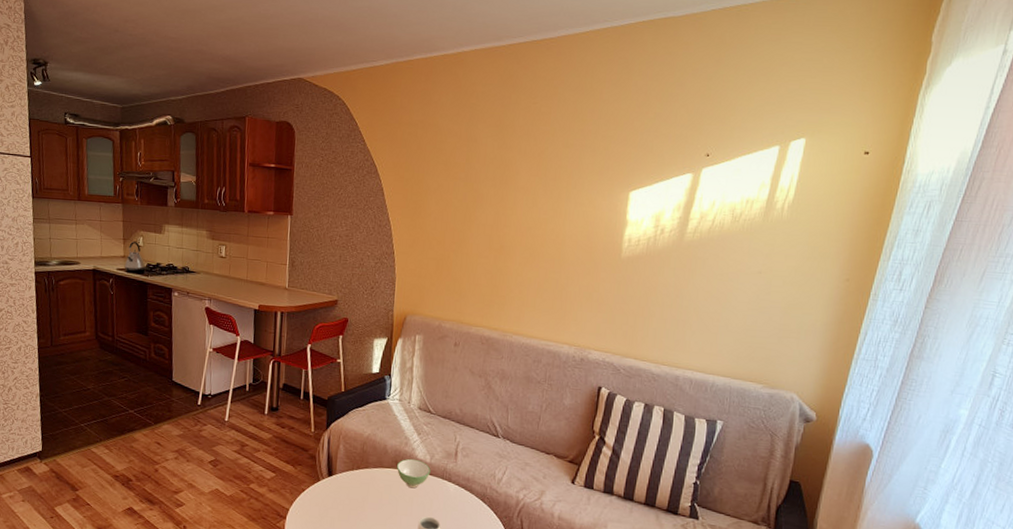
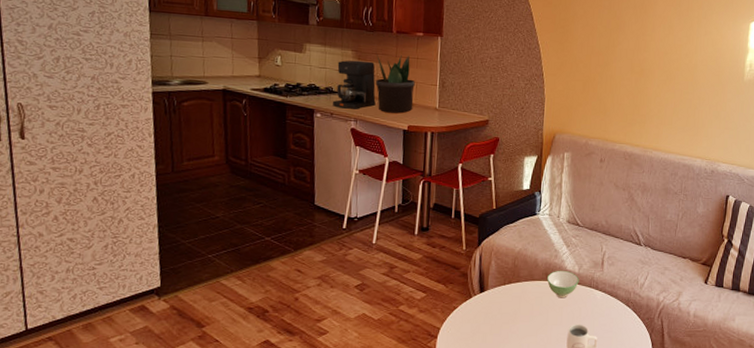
kettle: present [124,241,146,274] -> none [259,60,285,95]
coffee maker: none [189,240,228,289] -> present [333,60,376,109]
planter: none [228,234,266,294] -> present [376,55,415,114]

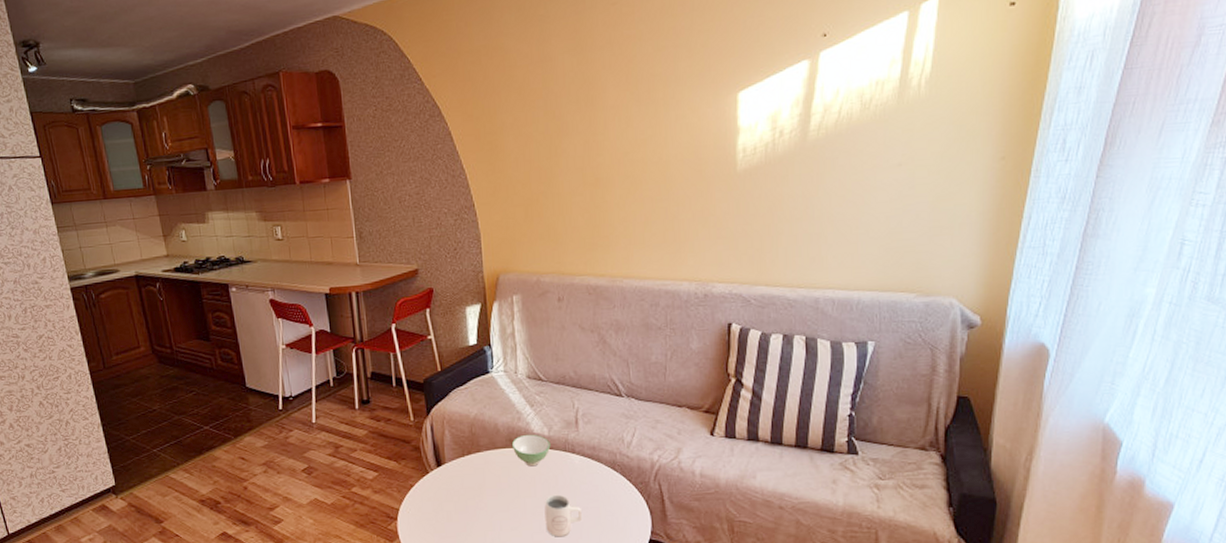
coffee maker: present [333,60,376,109] -> none [243,221,291,279]
planter: present [376,55,415,114] -> none [283,208,332,278]

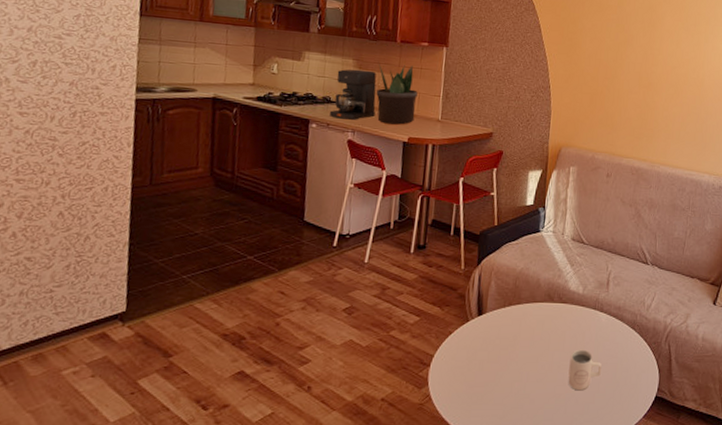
coffee maker: none [243,221,291,279] -> present [330,69,377,120]
planter: none [283,208,332,278] -> present [376,64,418,126]
bowl: present [511,434,551,467] -> none [549,291,584,322]

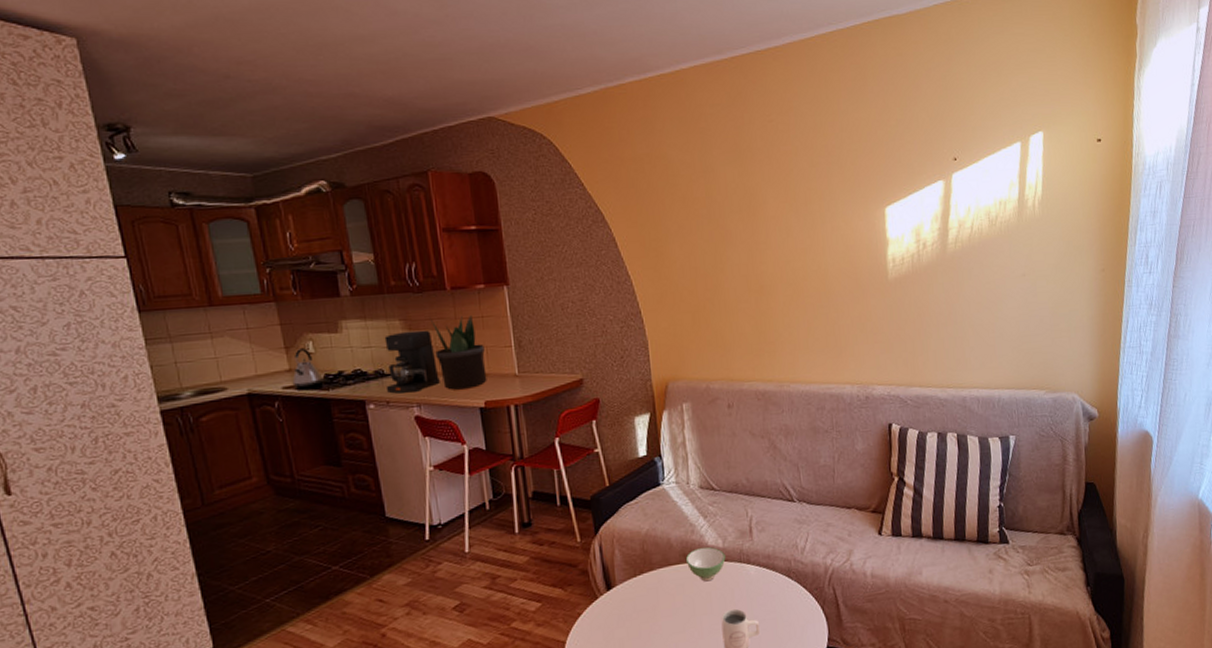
kettle: none [252,67,280,104] -> present [292,347,324,391]
bowl: none [549,291,584,322] -> present [685,546,726,582]

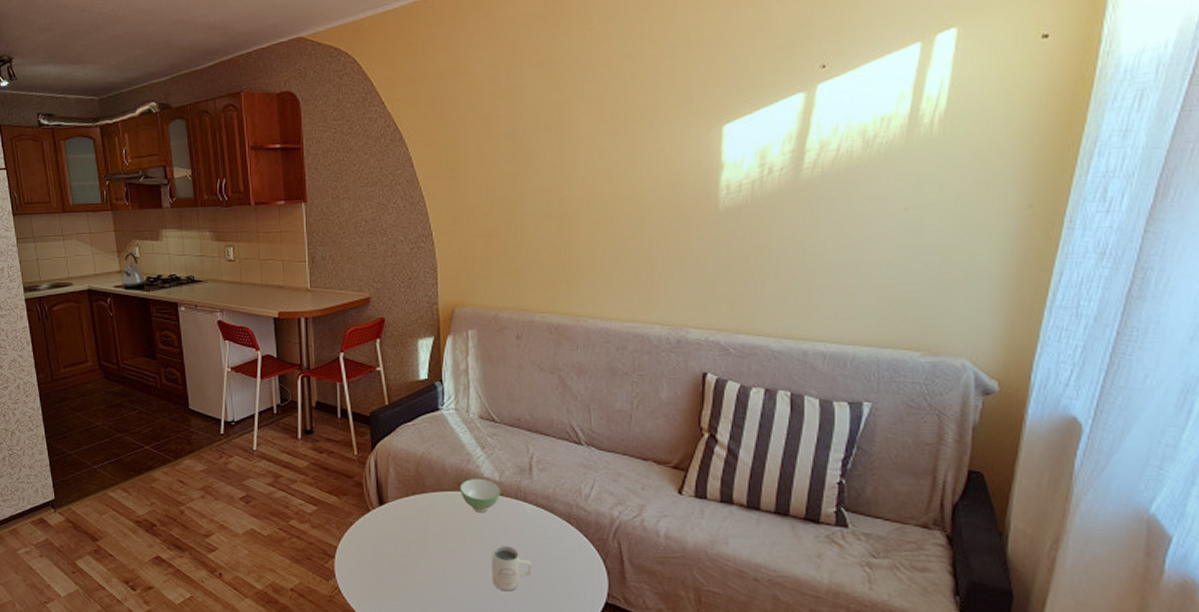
coffee maker: present [384,330,440,394] -> none [196,241,240,299]
planter: present [431,315,487,391] -> none [236,230,282,301]

